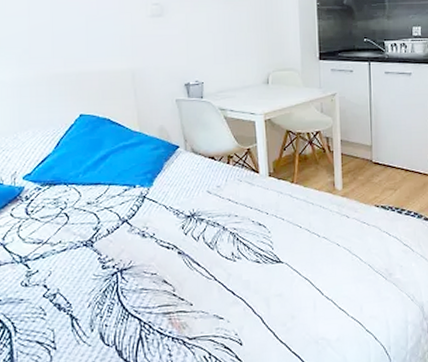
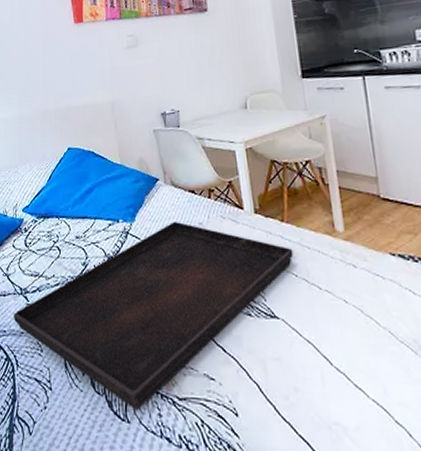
serving tray: none [10,185,300,355] -> present [13,221,294,411]

